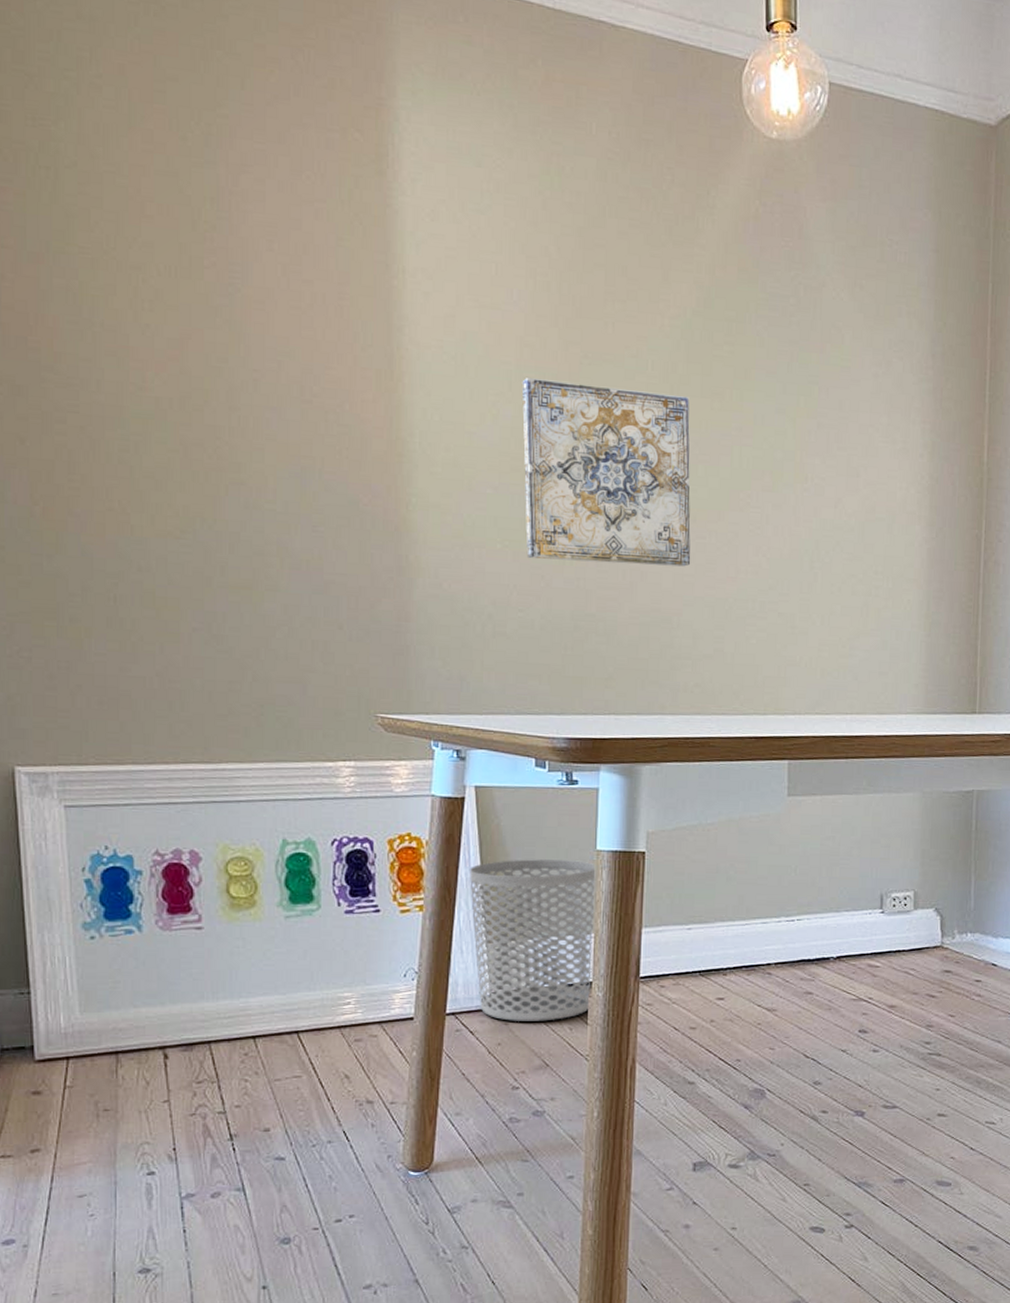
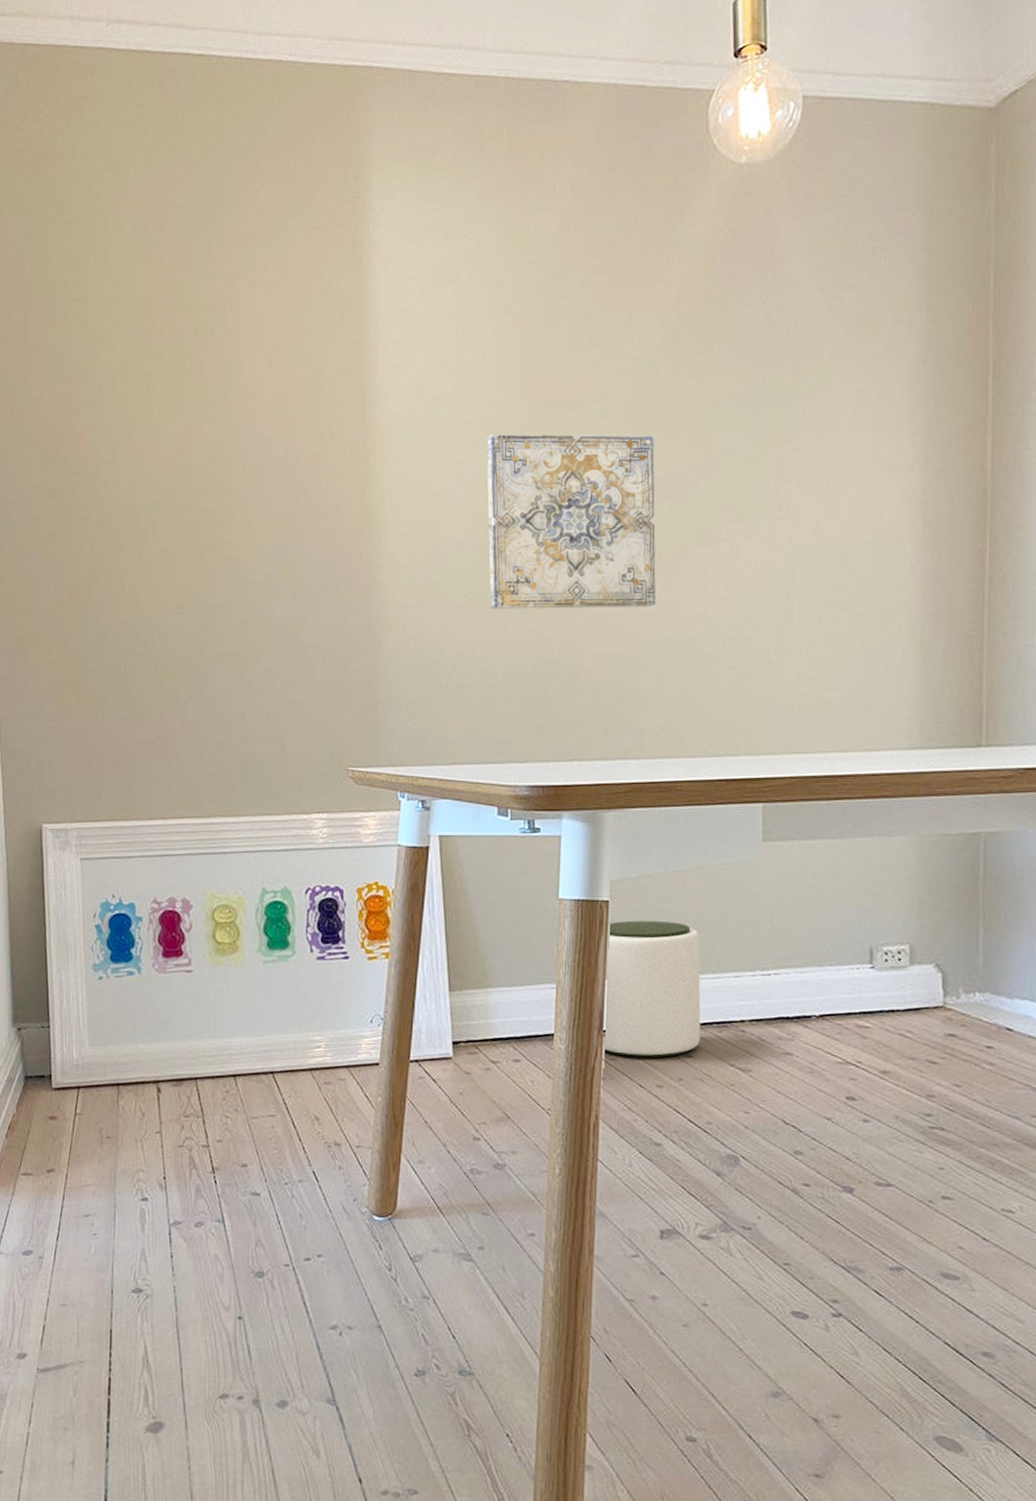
waste bin: present [469,859,596,1021] -> none [432,907,558,1073]
plant pot: none [639,871,731,1002] -> present [602,920,701,1058]

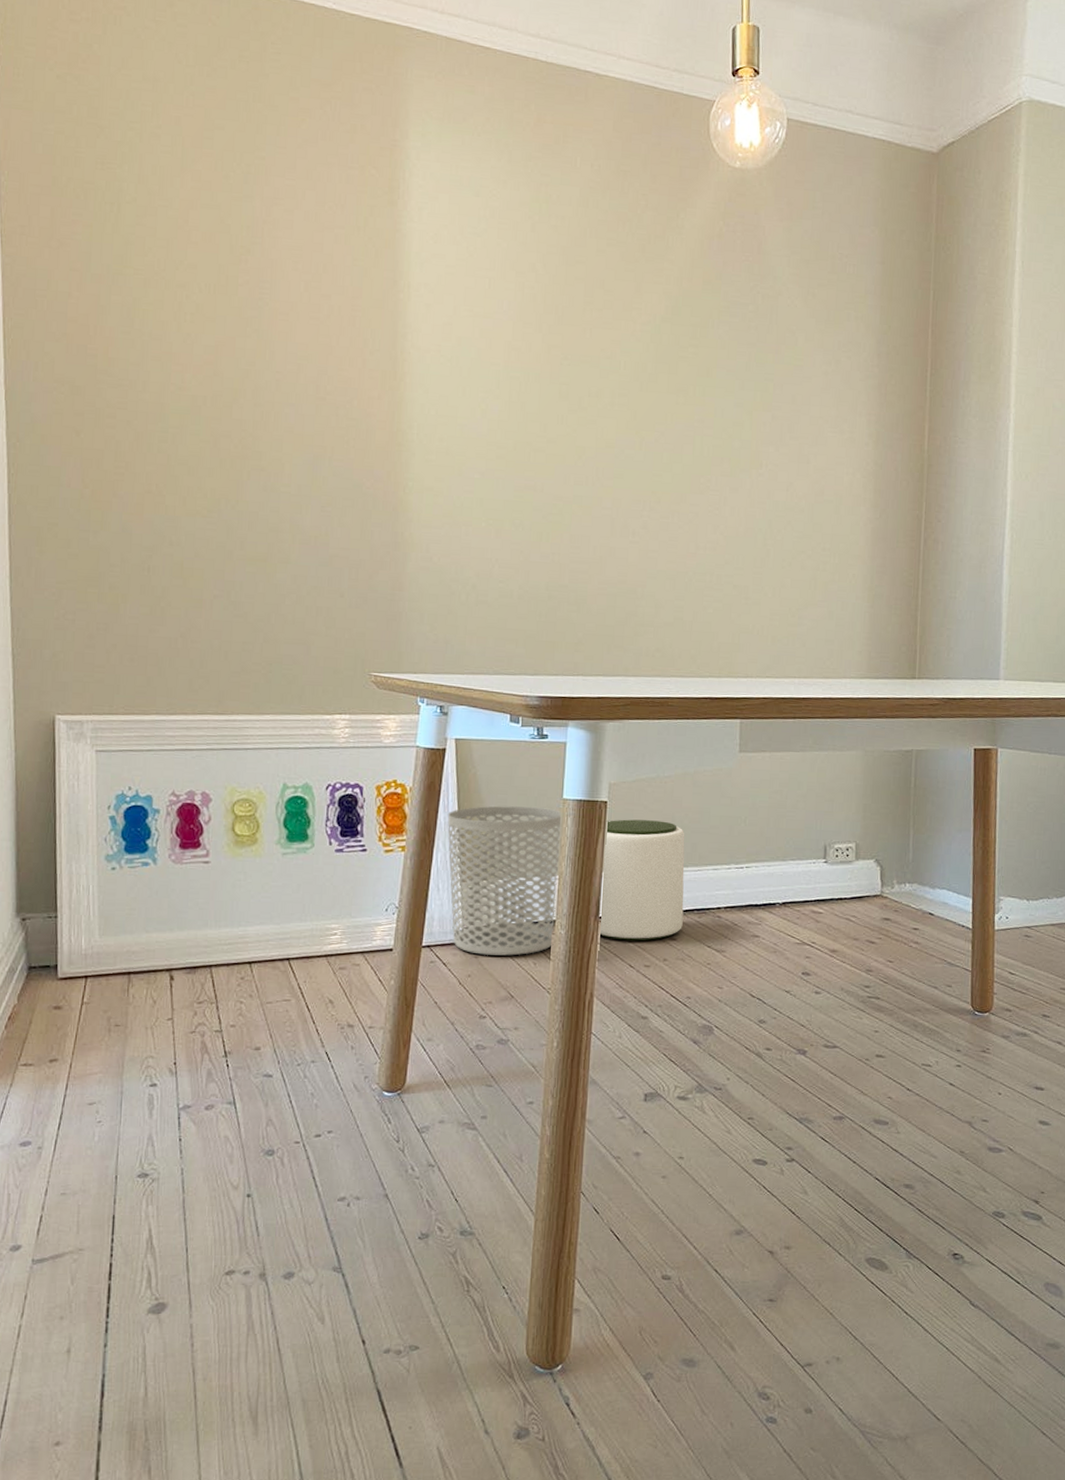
waste bin: none [432,907,558,1073] -> present [447,805,562,956]
wall art: present [486,433,656,609] -> none [508,376,657,543]

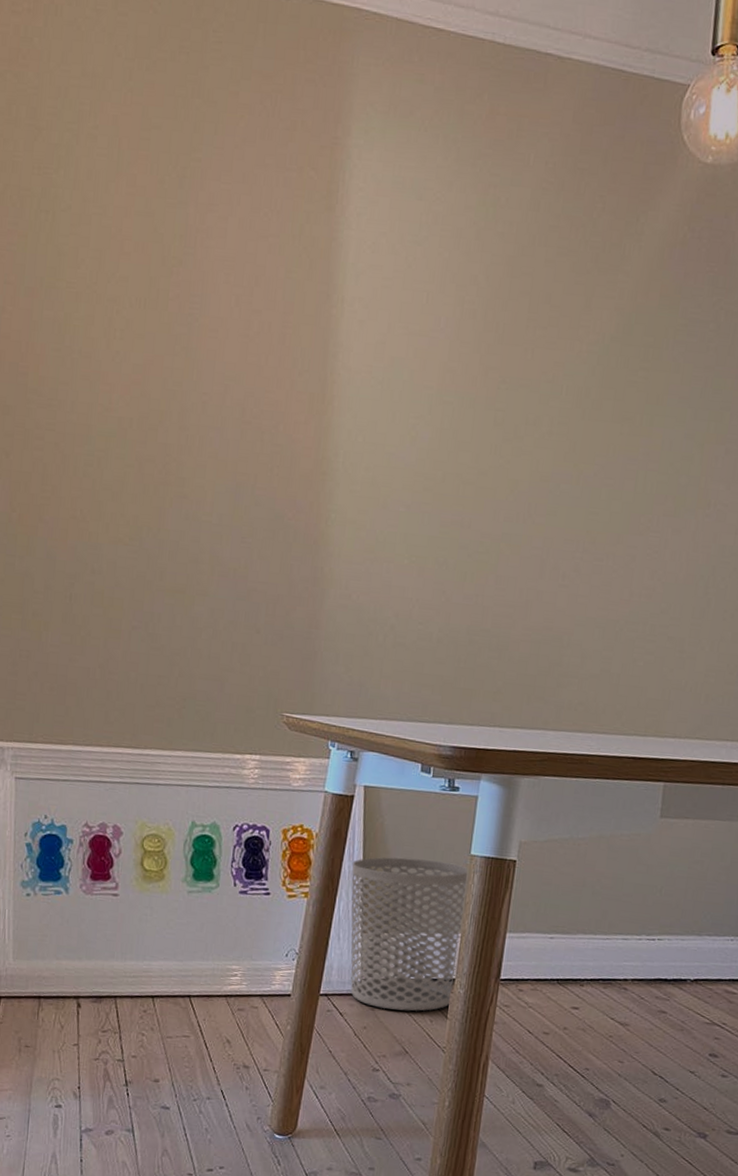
plant pot: present [598,819,685,941] -> none [497,880,596,1008]

